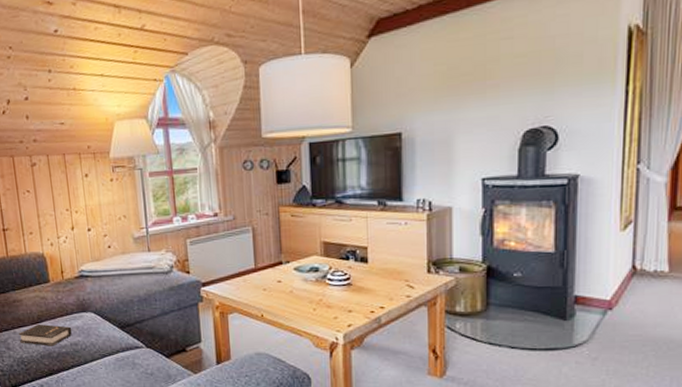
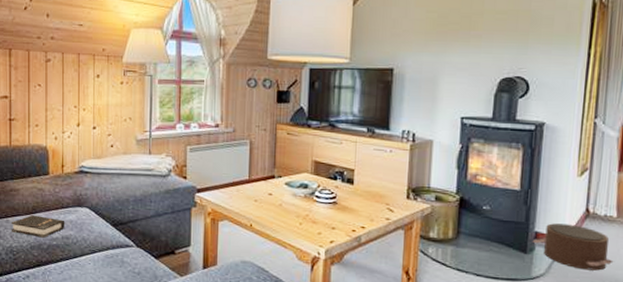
pouf: none [572,284,667,333] -> present [532,223,614,271]

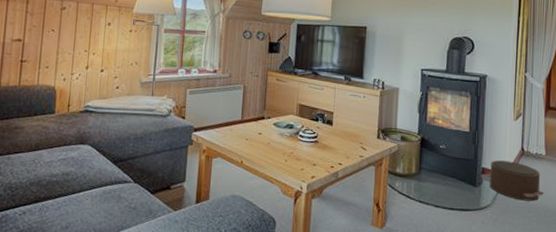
hardback book: present [11,215,65,238] -> none [11,152,67,174]

